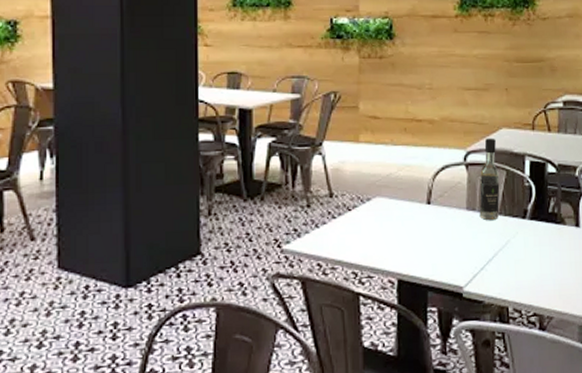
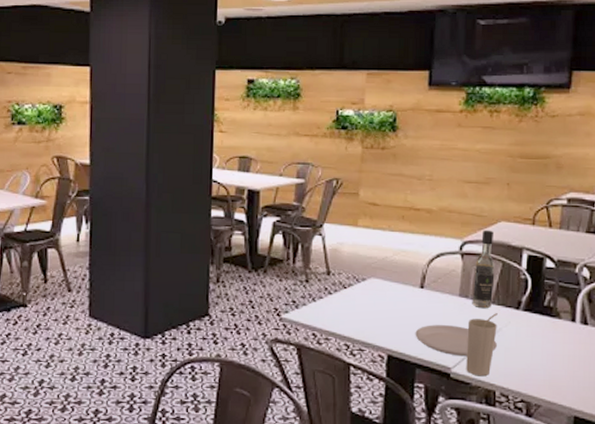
plate: none [425,241,507,274] -> present [415,325,497,357]
cup: none [477,224,506,293] -> present [466,313,498,377]

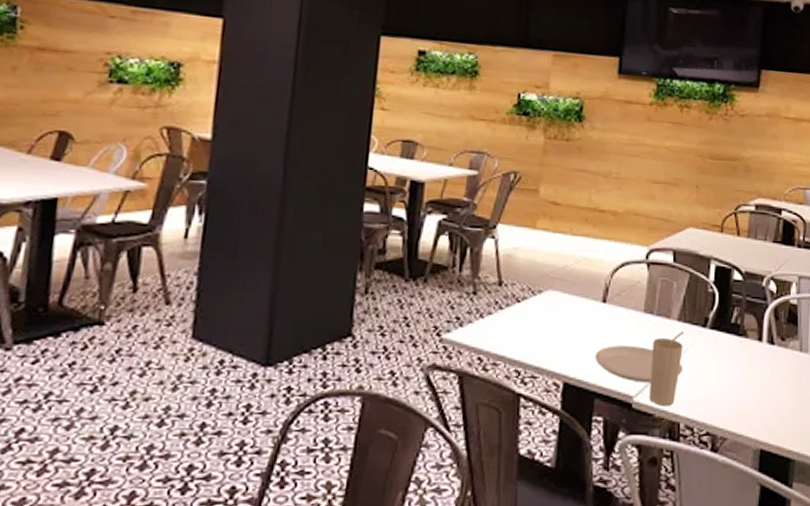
bottle: present [472,230,495,309] -> none [657,236,682,327]

